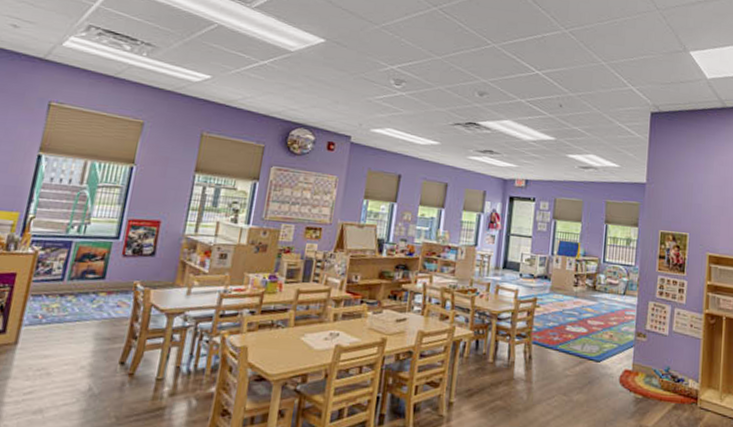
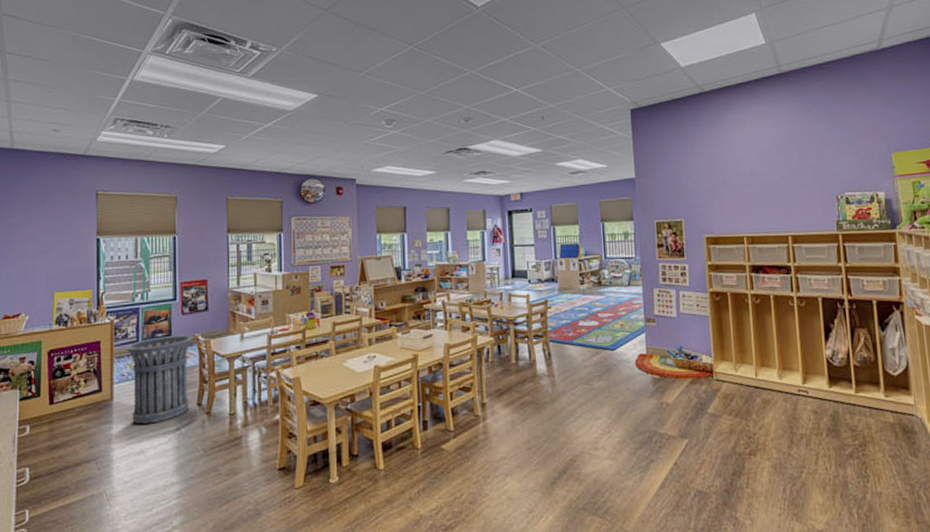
trash can: none [36,278,131,379] -> present [125,335,193,424]

